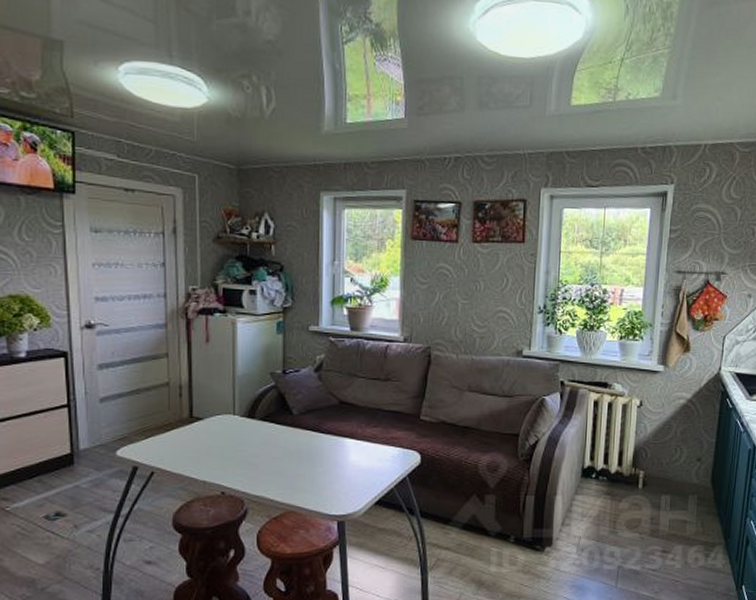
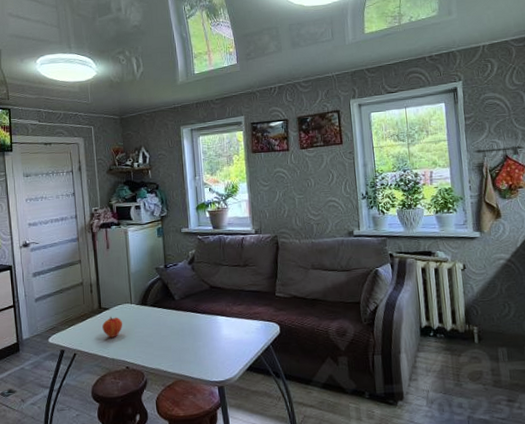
fruit: none [193,428,221,455] -> present [102,316,123,338]

